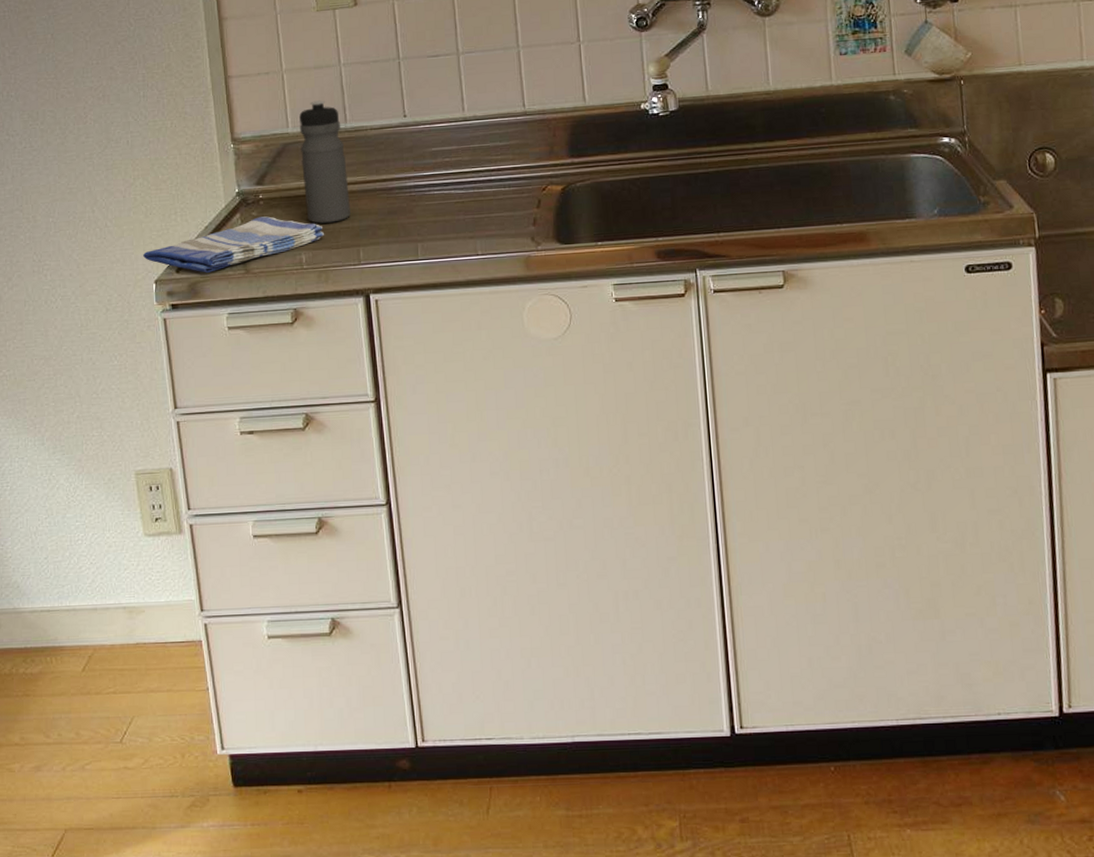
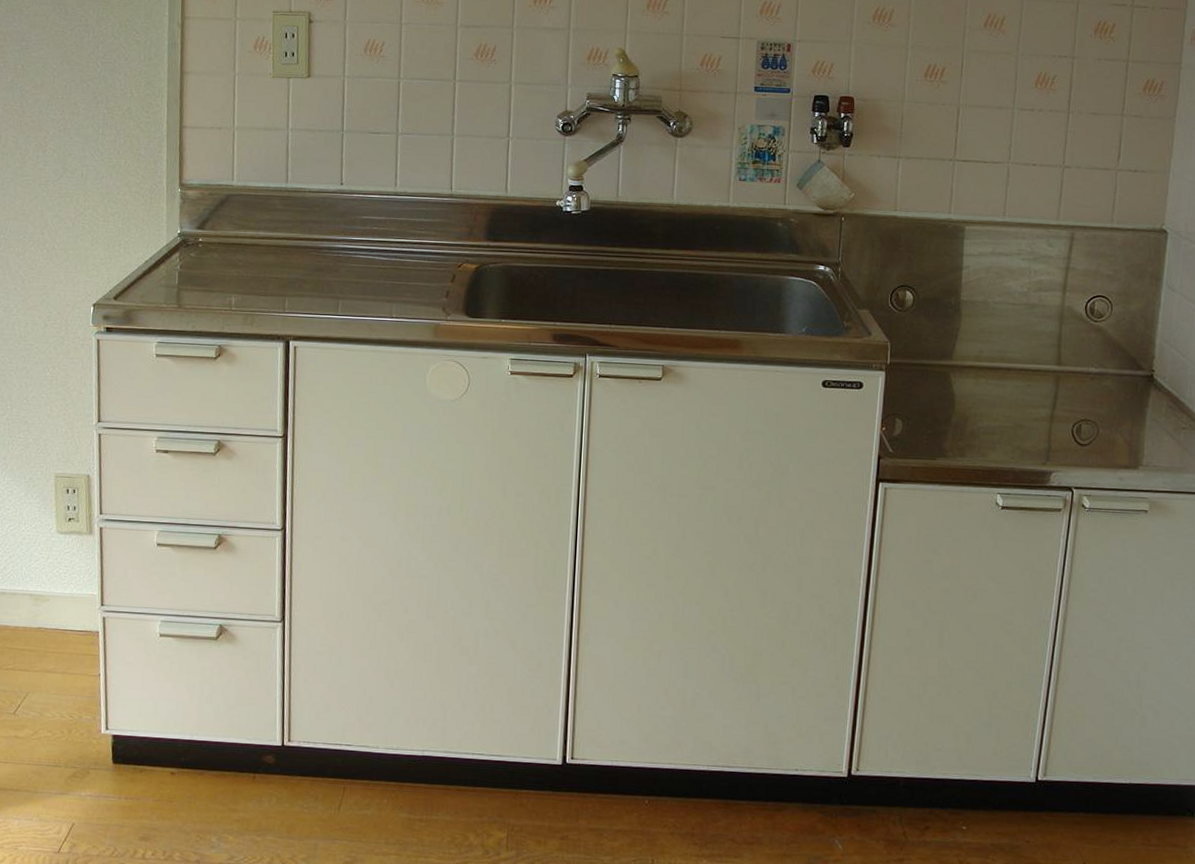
dish towel: present [143,216,325,273] -> none [85,258,256,303]
water bottle: present [299,100,350,224] -> none [241,159,283,273]

